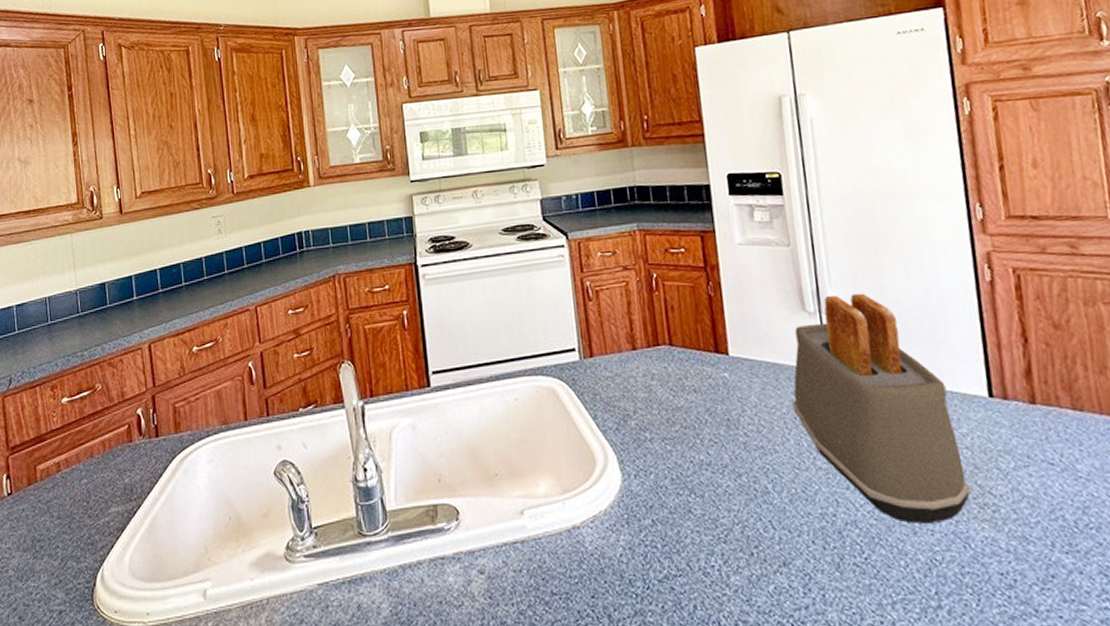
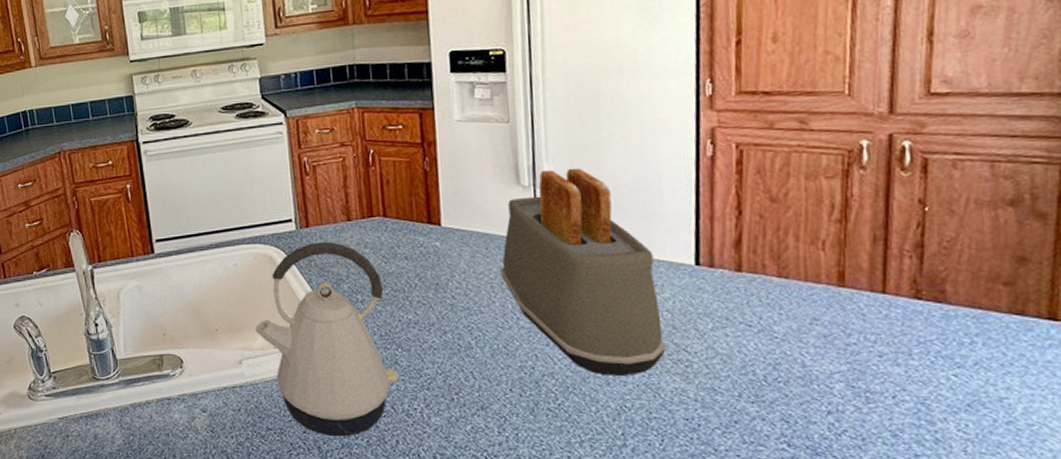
kettle: none [538,372,694,602] -> present [255,241,399,437]

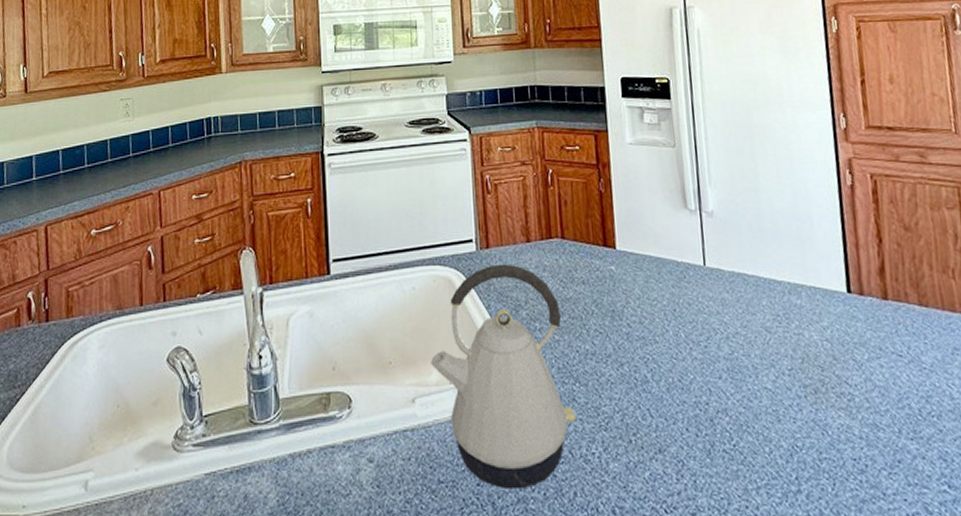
toaster: present [500,168,667,376] -> none [672,193,830,411]

